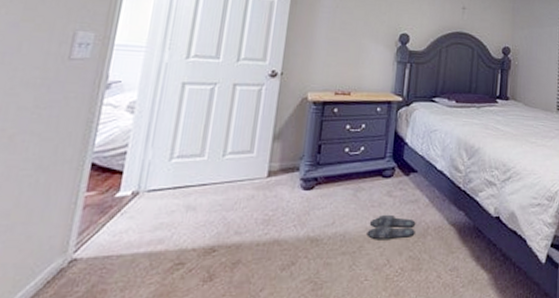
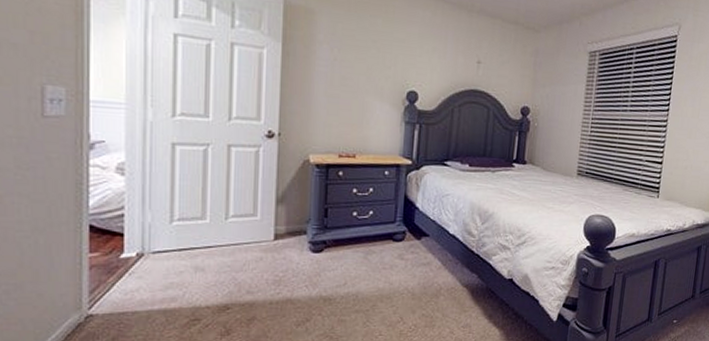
slippers: present [367,214,416,240] -> none [379,276,428,300]

